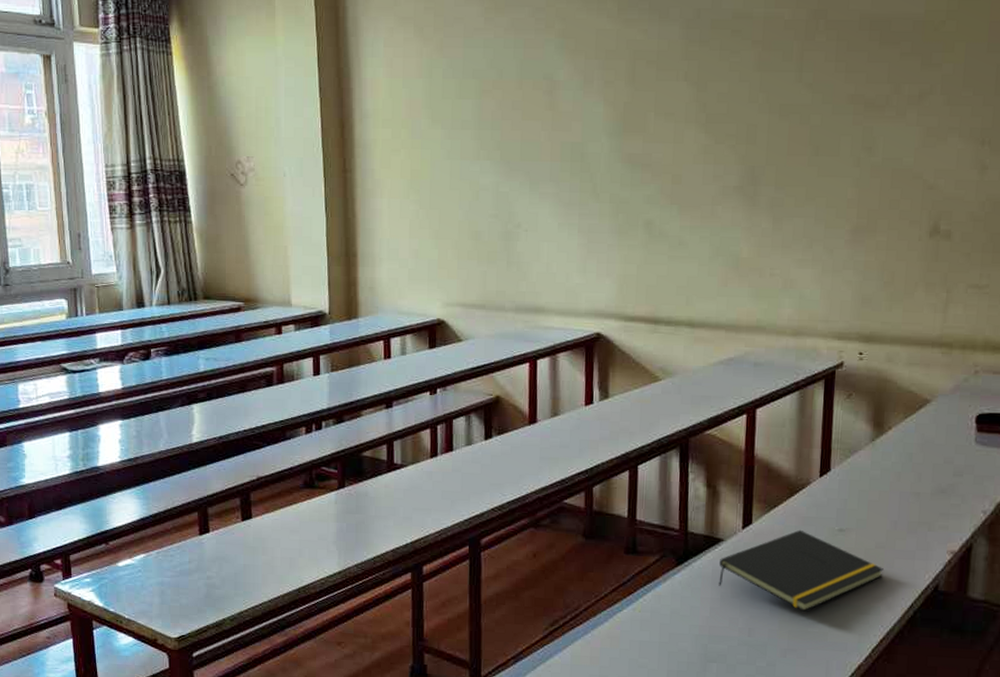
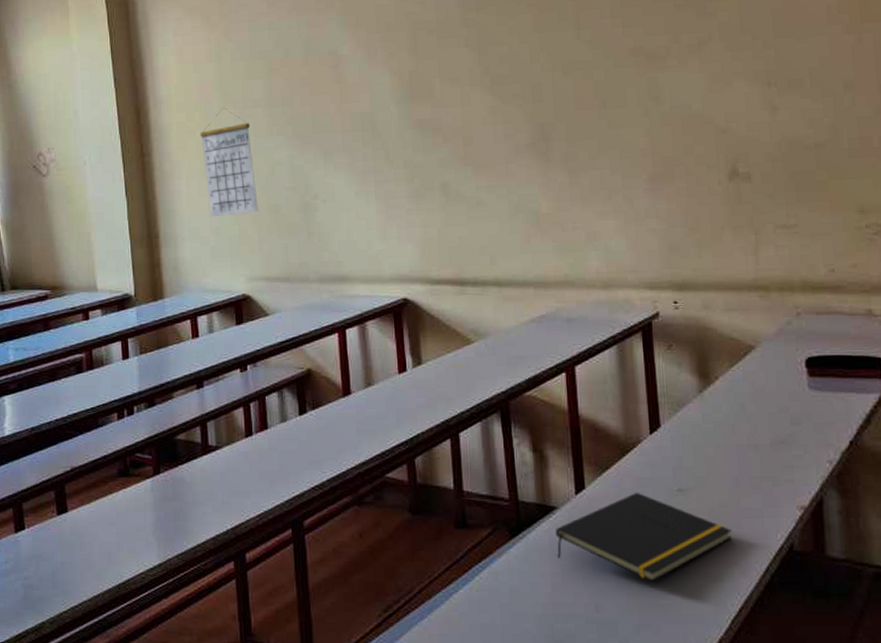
calendar: none [405,127,460,239] -> present [199,108,258,217]

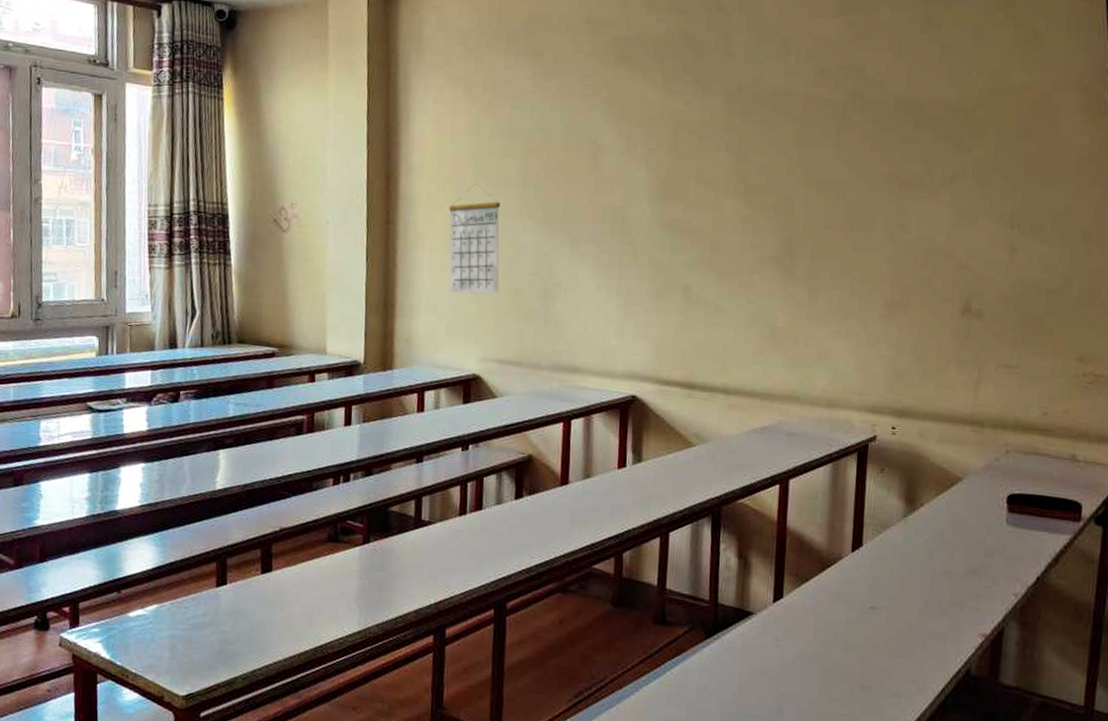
notepad: present [556,492,732,582] -> none [748,605,915,692]

